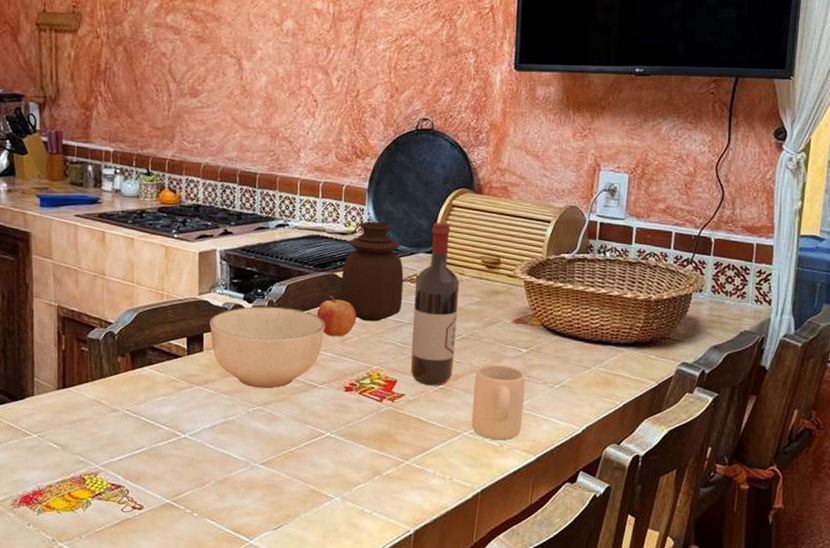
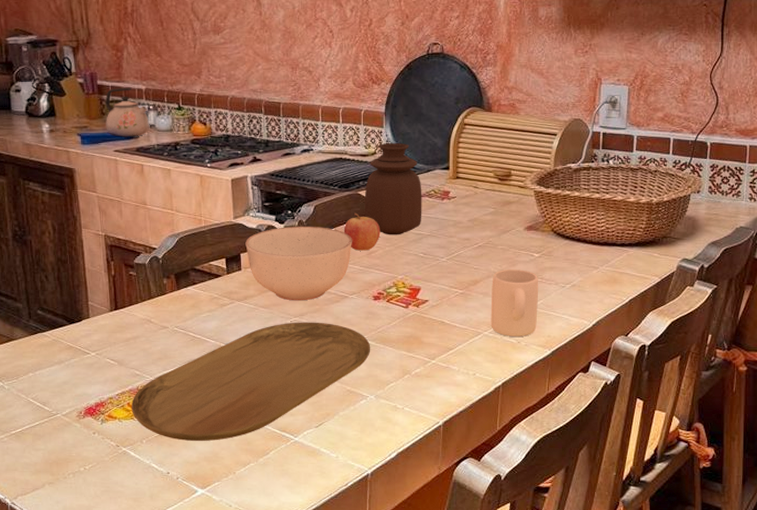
kettle: none [68,148,116,202] -> present [105,87,150,137]
placemat: none [72,411,340,540] -> present [132,322,371,441]
wine bottle: present [410,223,459,386] -> none [432,141,474,291]

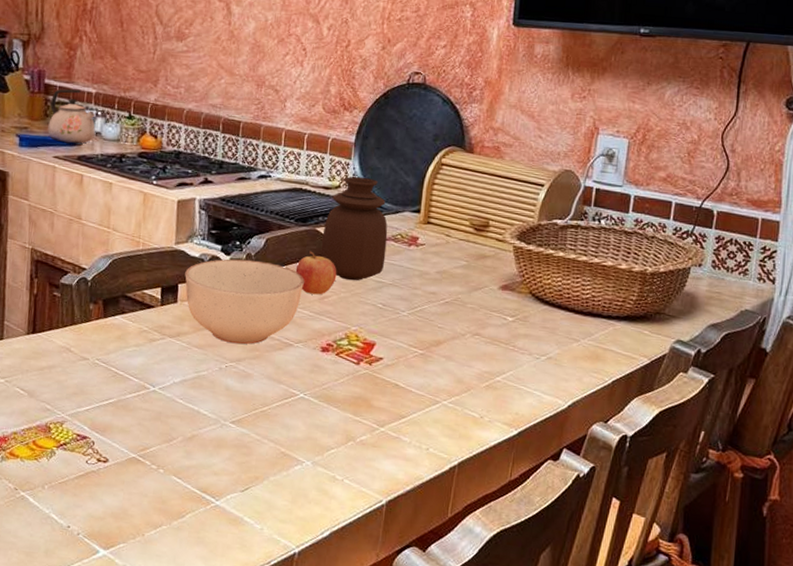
placemat: present [132,322,371,441] -> none [36,367,313,495]
mug: present [490,270,539,336] -> none [451,331,510,411]

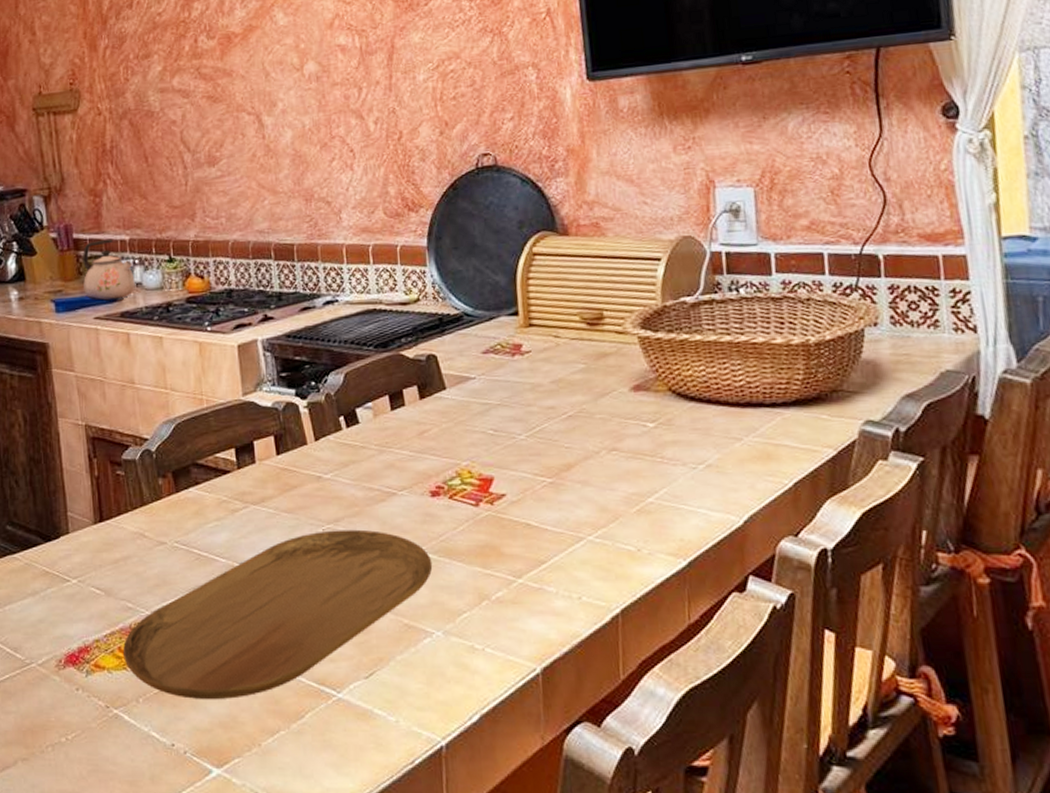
placemat: none [36,367,313,495] -> present [123,529,433,699]
bowl: present [185,259,304,345] -> none [259,400,397,502]
fruit: present [295,251,337,295] -> none [384,379,434,430]
jar: present [320,176,388,281] -> none [408,284,488,408]

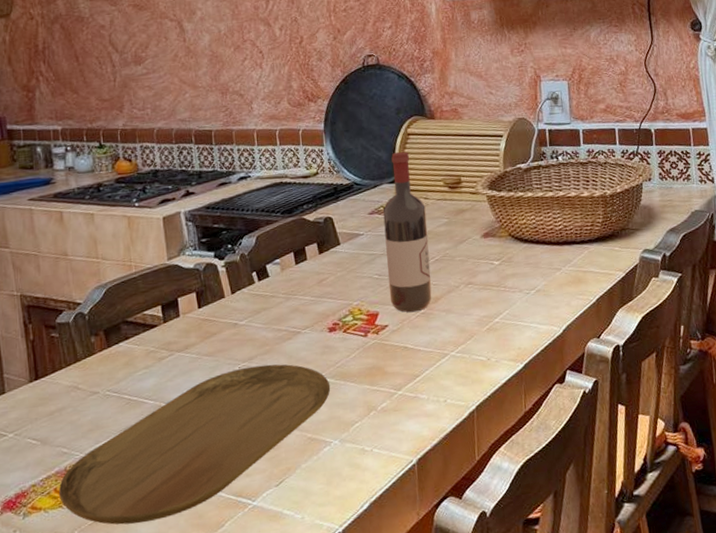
kettle: present [83,238,136,301] -> none [17,129,69,185]
wine bottle: none [500,276,563,481] -> present [382,152,432,312]

